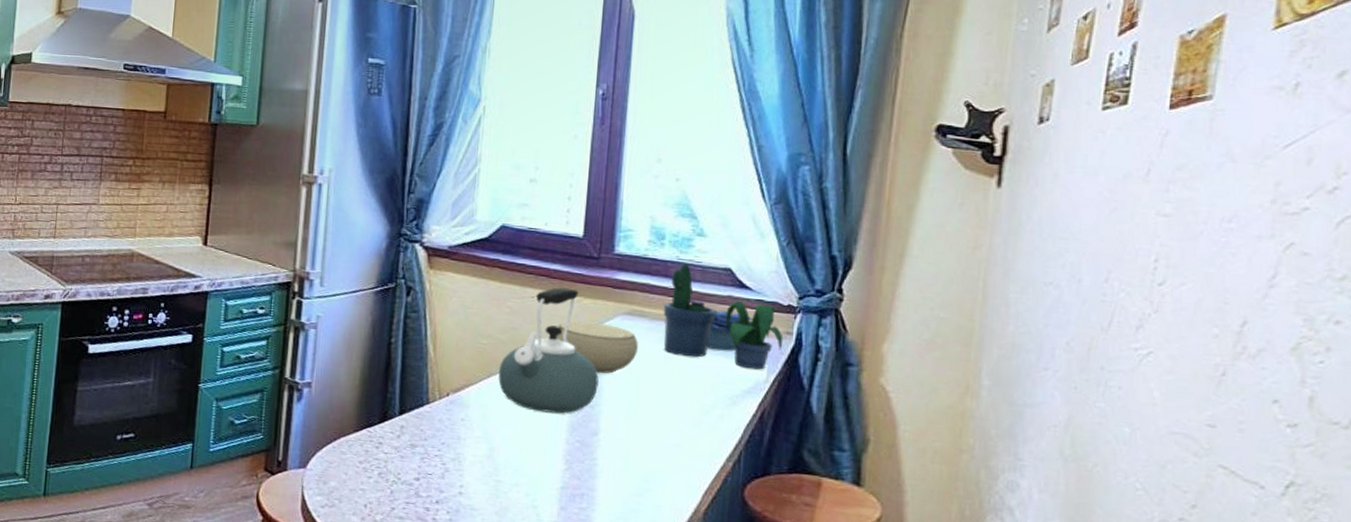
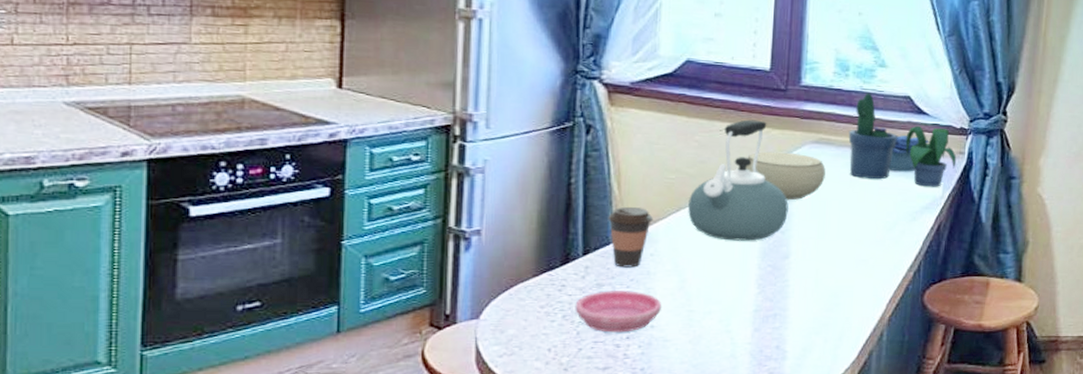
saucer: none [390,452,470,496] -> present [575,291,661,333]
coffee cup: none [423,369,465,431] -> present [608,206,653,268]

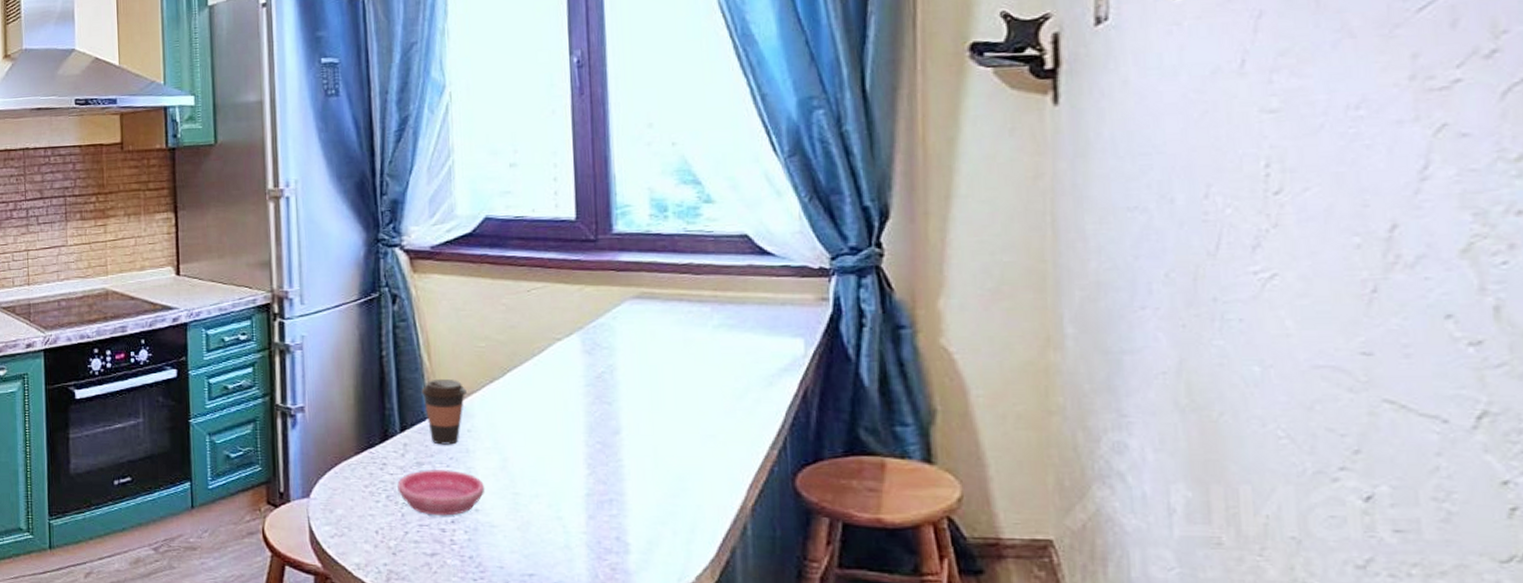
kettle: present [688,119,789,241] -> none [502,276,614,414]
bowl: present [745,151,826,201] -> none [559,311,653,367]
potted plant: present [848,92,957,187] -> none [675,234,819,344]

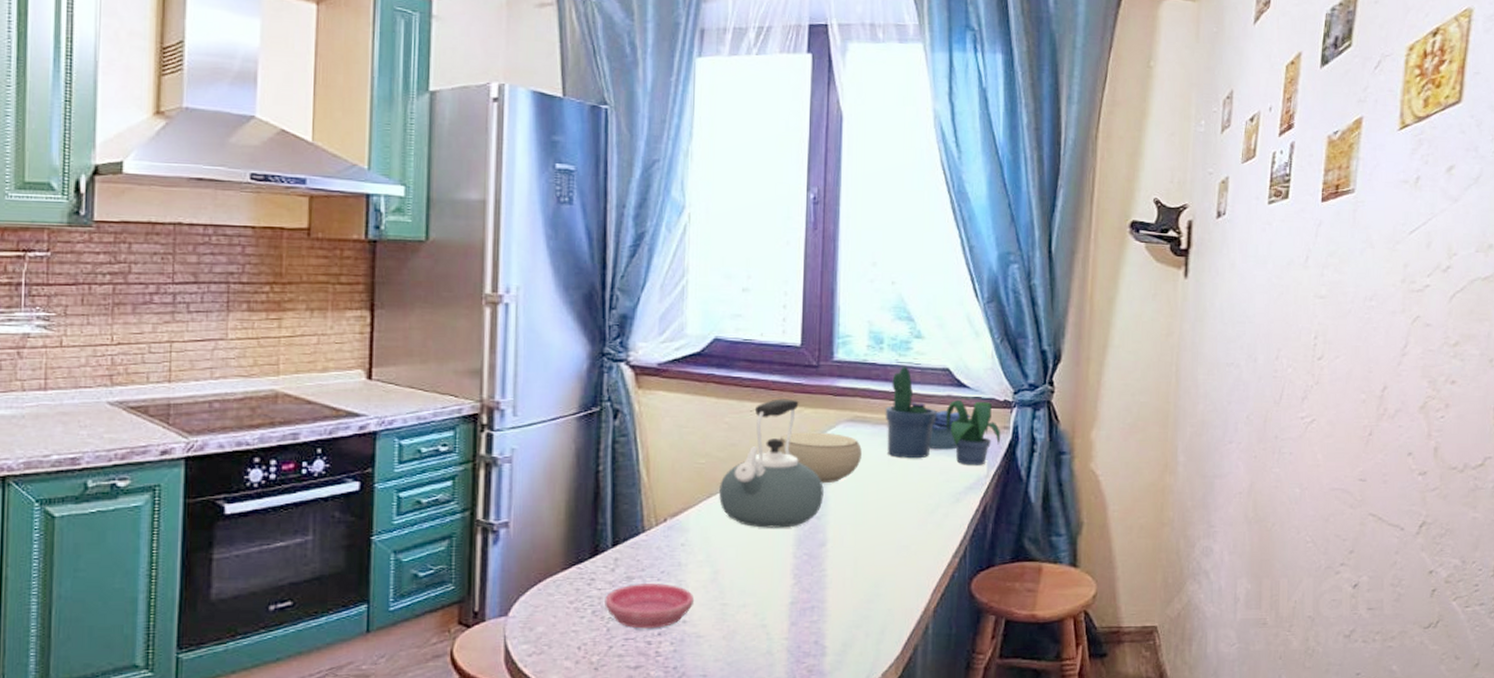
coffee cup: present [421,378,467,445] -> none [637,494,683,559]
kettle: none [502,276,614,414] -> present [719,398,824,528]
bowl: none [559,311,653,367] -> present [778,432,862,484]
potted plant: none [675,234,819,344] -> present [885,366,1001,465]

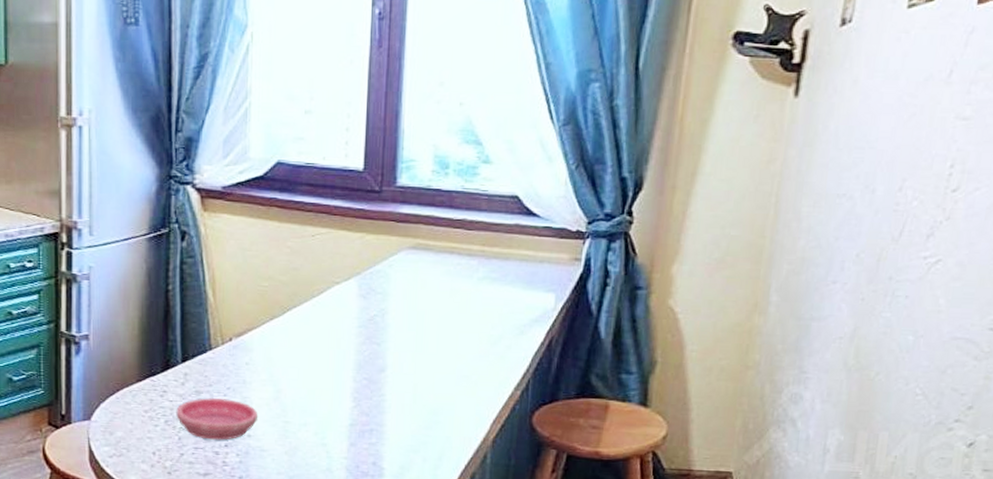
kettle: present [719,398,824,528] -> none [282,224,384,352]
bowl: present [778,432,862,484] -> none [339,258,424,311]
potted plant: present [885,366,1001,465] -> none [448,192,572,298]

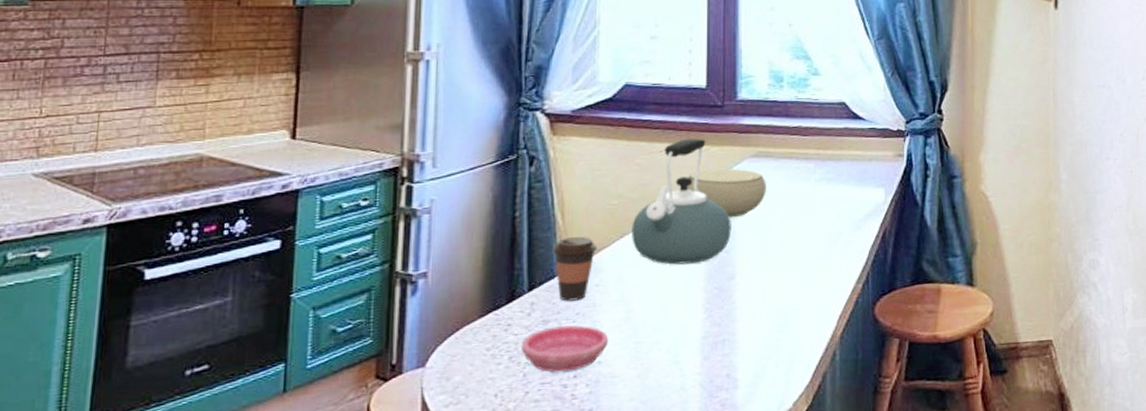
coffee cup: none [204,314,247,376] -> present [552,236,597,301]
kettle: none [282,224,384,352] -> present [632,138,731,265]
bowl: none [339,258,424,311] -> present [687,168,766,218]

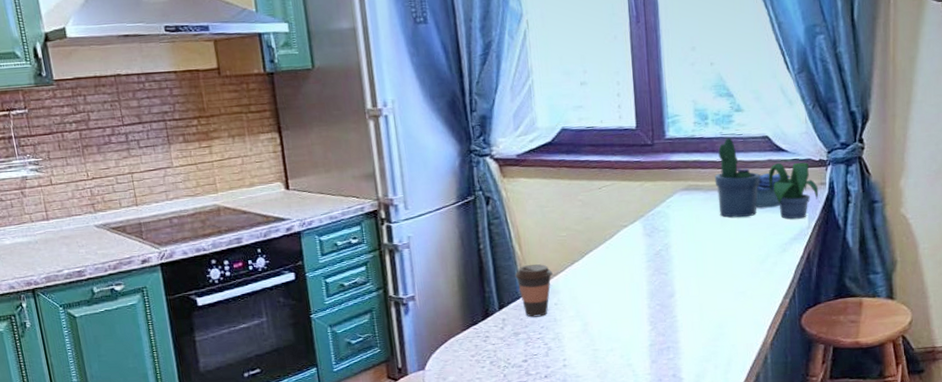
saucer: present [521,325,608,372] -> none [499,336,570,374]
kettle: present [632,138,731,265] -> none [580,175,669,286]
bowl: present [687,168,766,218] -> none [625,201,698,245]
potted plant: none [787,102,896,193] -> present [714,137,819,219]

